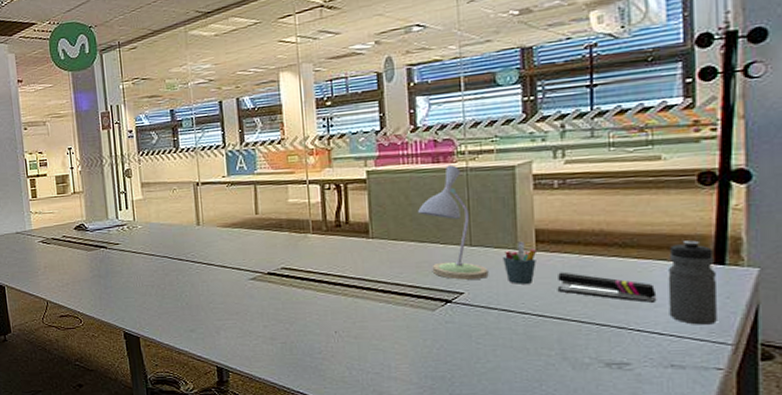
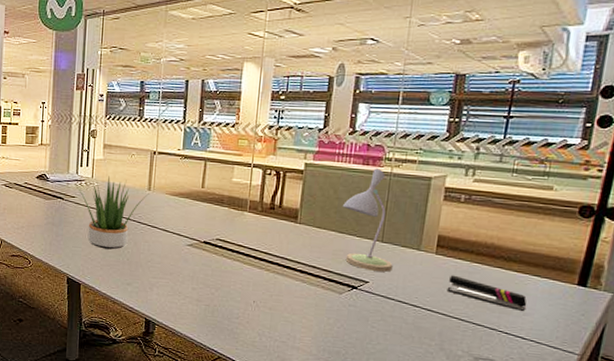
potted plant: none [117,216,199,296] -> present [75,176,149,250]
pen holder: present [503,241,538,284] -> none [406,244,437,282]
water bottle: present [667,240,718,325] -> none [533,262,579,336]

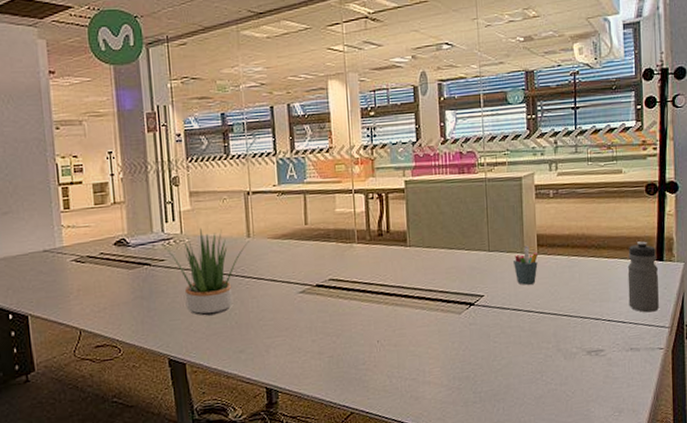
desk lamp: present [342,168,393,272] -> none [446,176,503,284]
pen holder: none [406,244,437,282] -> present [513,245,539,285]
stapler: present [446,275,527,311] -> none [553,272,621,296]
water bottle: none [533,262,579,336] -> present [627,241,659,313]

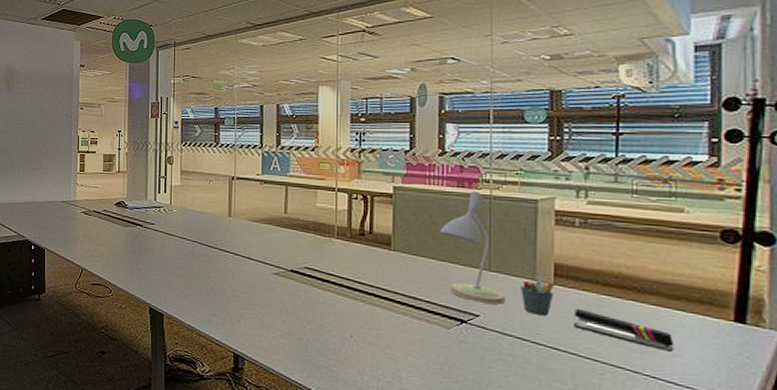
potted plant: present [163,228,249,316] -> none [154,202,230,279]
desk lamp: none [446,176,503,284] -> present [439,191,506,304]
stapler: none [553,272,621,296] -> present [573,308,675,352]
water bottle: present [627,241,659,313] -> none [686,294,738,382]

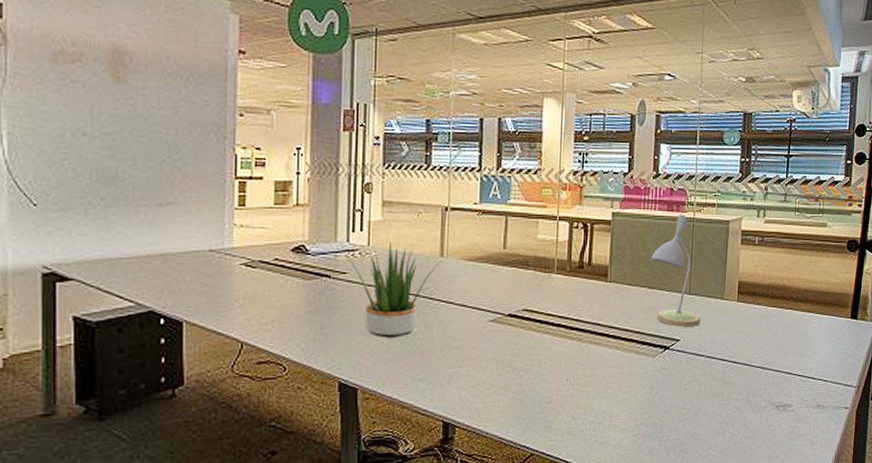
potted plant: none [154,202,230,279] -> present [346,242,441,338]
pen holder: present [521,273,555,316] -> none [712,292,738,332]
stapler: present [573,308,675,352] -> none [749,322,814,351]

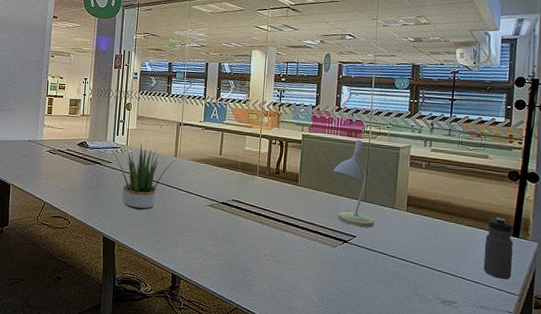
water bottle: none [820,298,852,370] -> present [483,217,514,280]

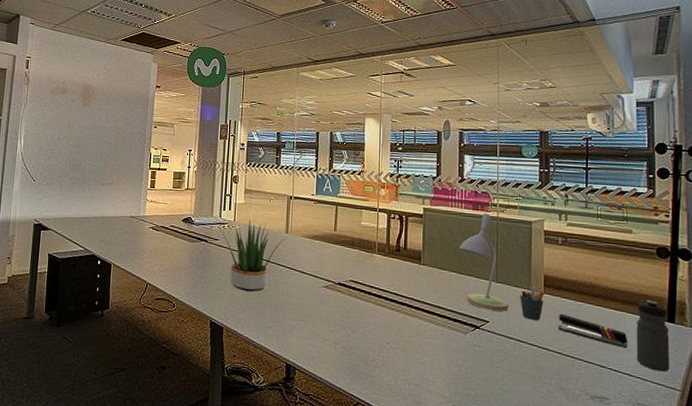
pen holder: none [385,203,407,235] -> present [520,284,545,320]
stapler: none [416,229,477,259] -> present [558,313,628,348]

